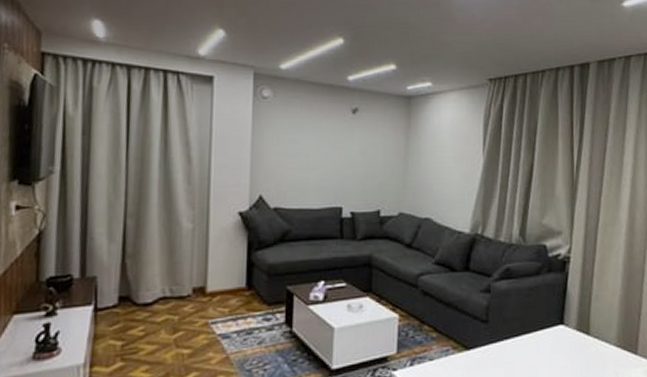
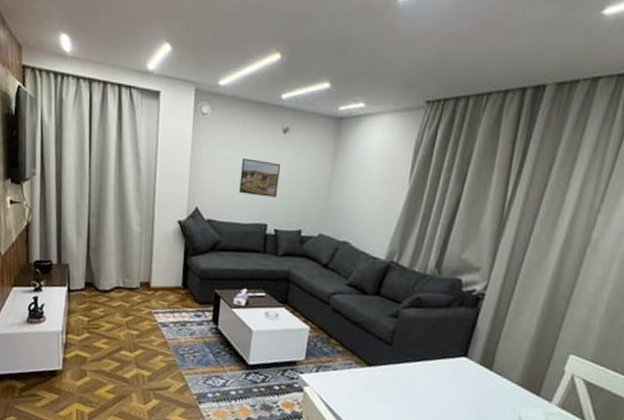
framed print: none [309,140,353,179] -> present [239,158,281,197]

